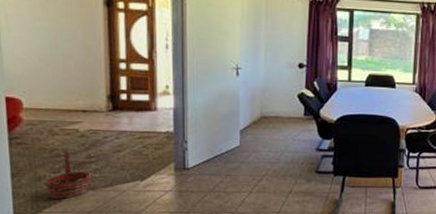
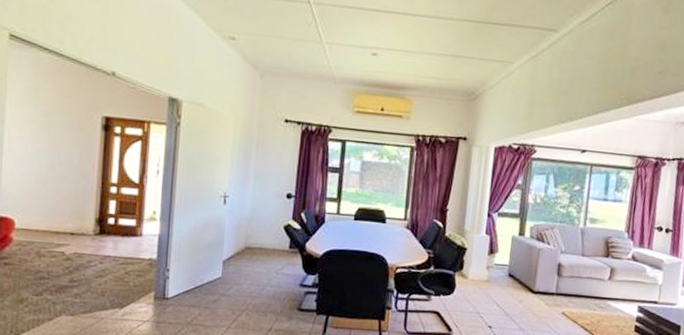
basket: present [44,150,92,199] -> none [26,272,73,323]

